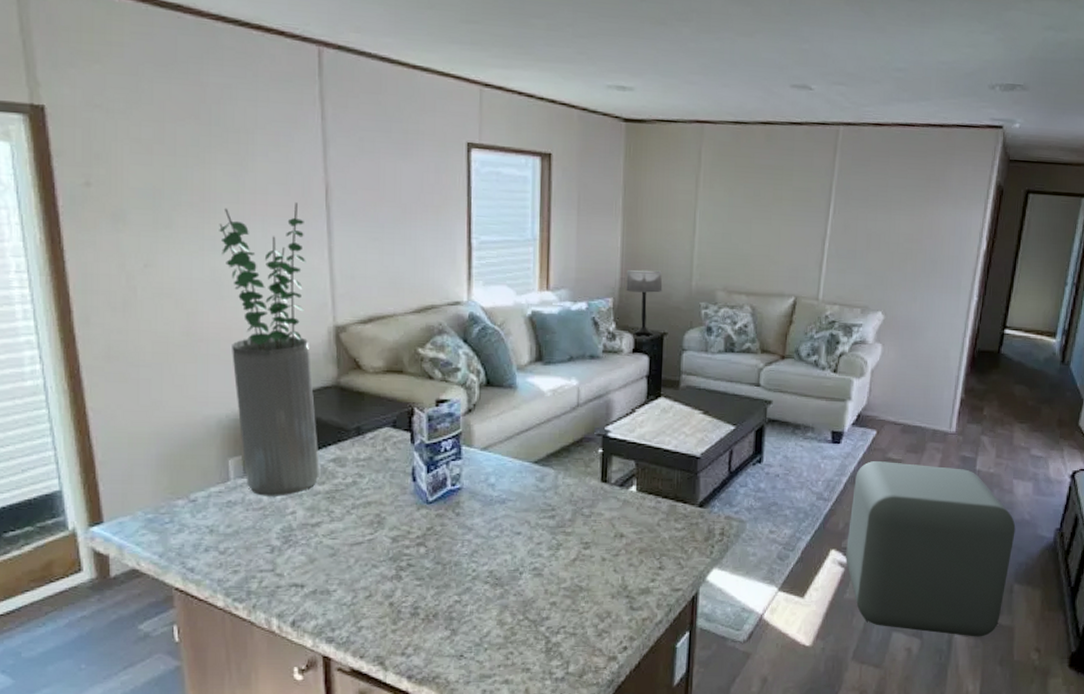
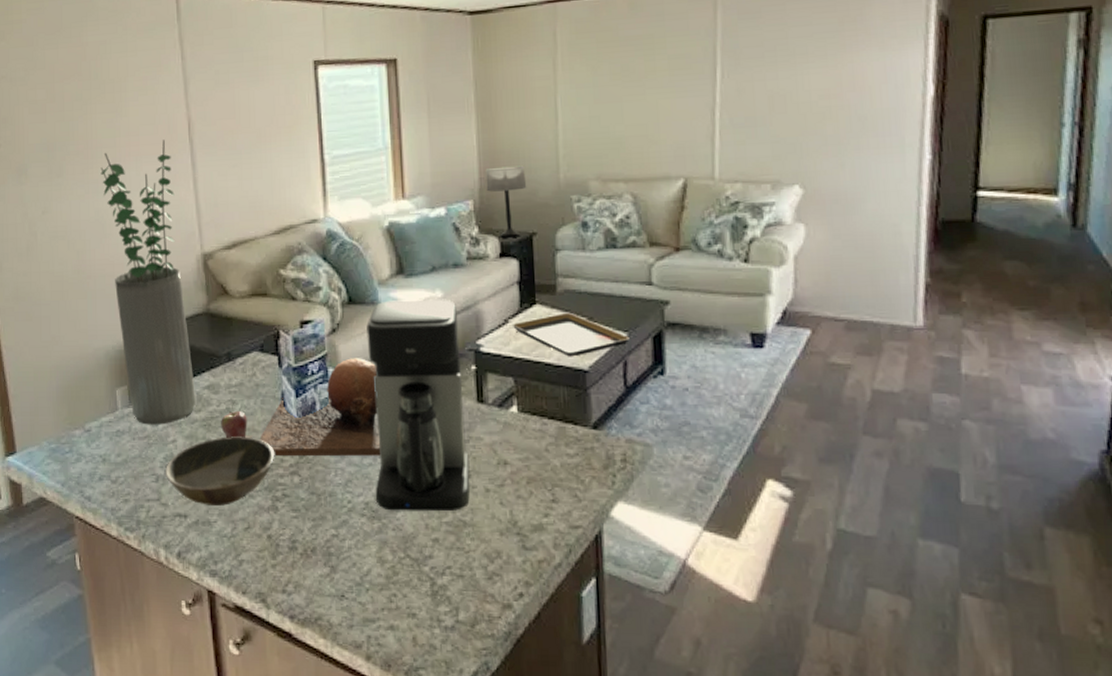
bowl: none [281,509,401,575] -> present [164,437,274,506]
fruit: none [346,473,375,511] -> present [221,400,247,438]
chopping board: none [386,437,509,529] -> present [259,358,381,457]
coffee maker: none [499,385,590,579] -> present [366,299,470,512]
decorative tray: none [639,405,737,445] -> present [513,312,630,357]
cube: present [846,461,1016,637] -> none [787,367,1036,600]

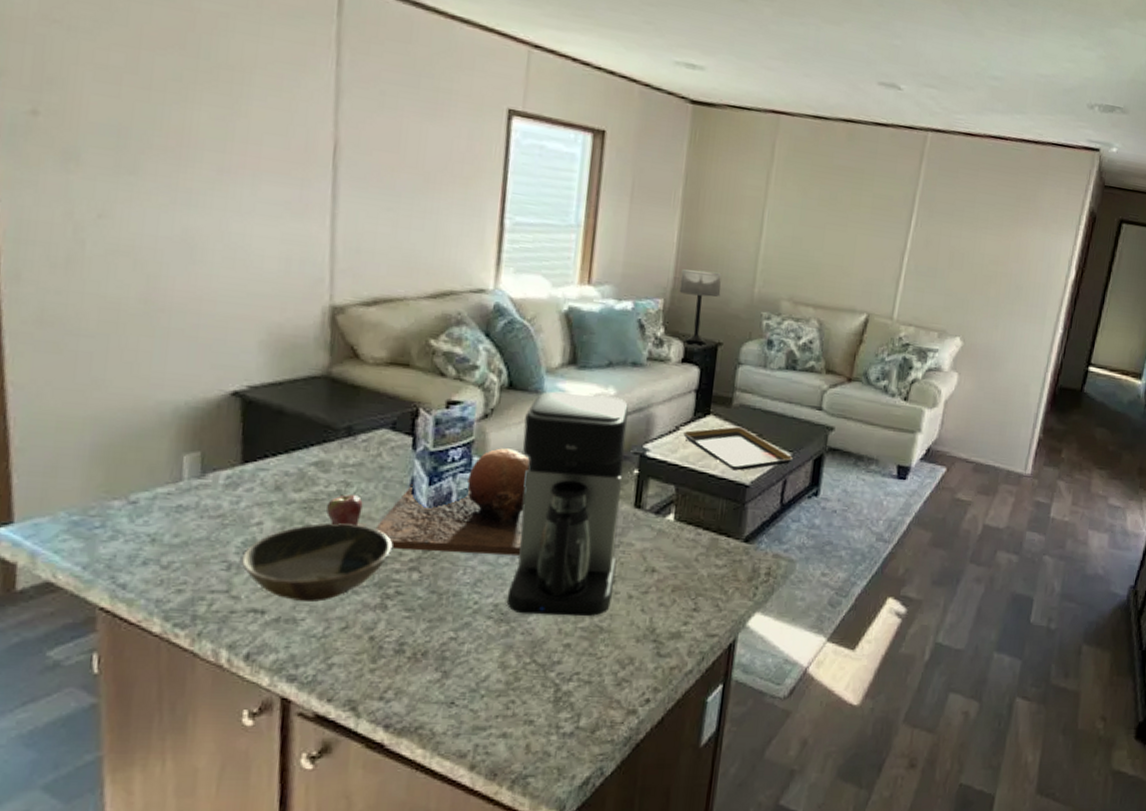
vase: present [100,139,197,425] -> none [197,156,304,503]

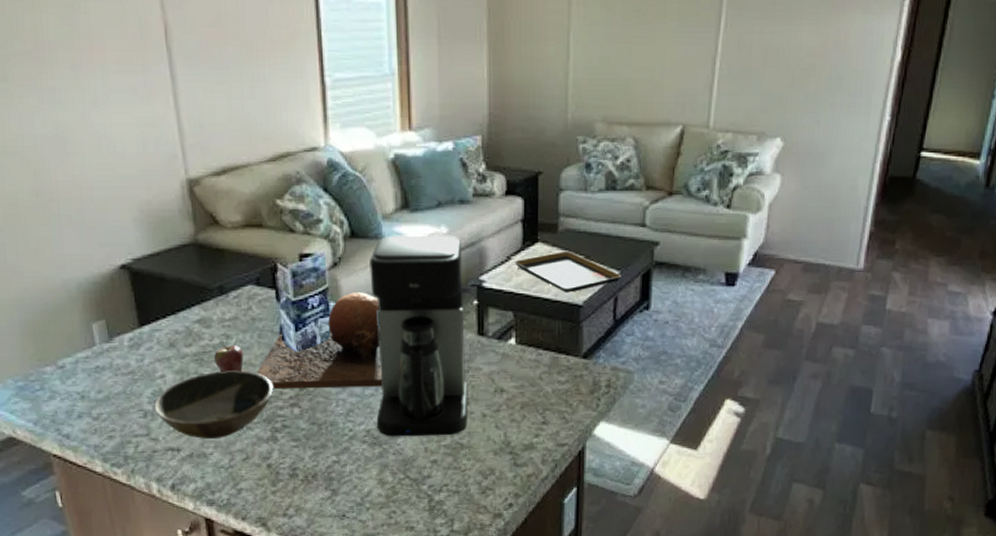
table lamp: present [679,268,722,345] -> none [495,102,535,176]

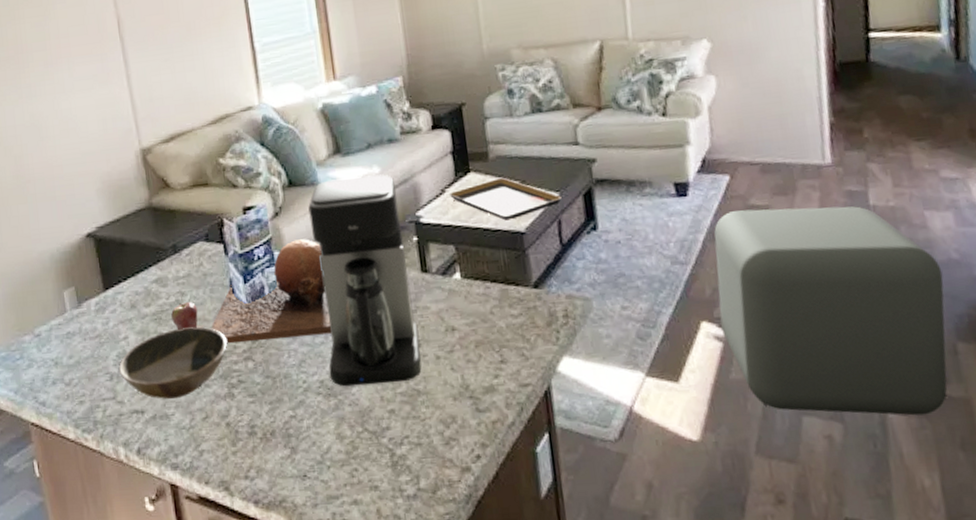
cube: none [742,304,930,487] -> present [714,206,947,416]

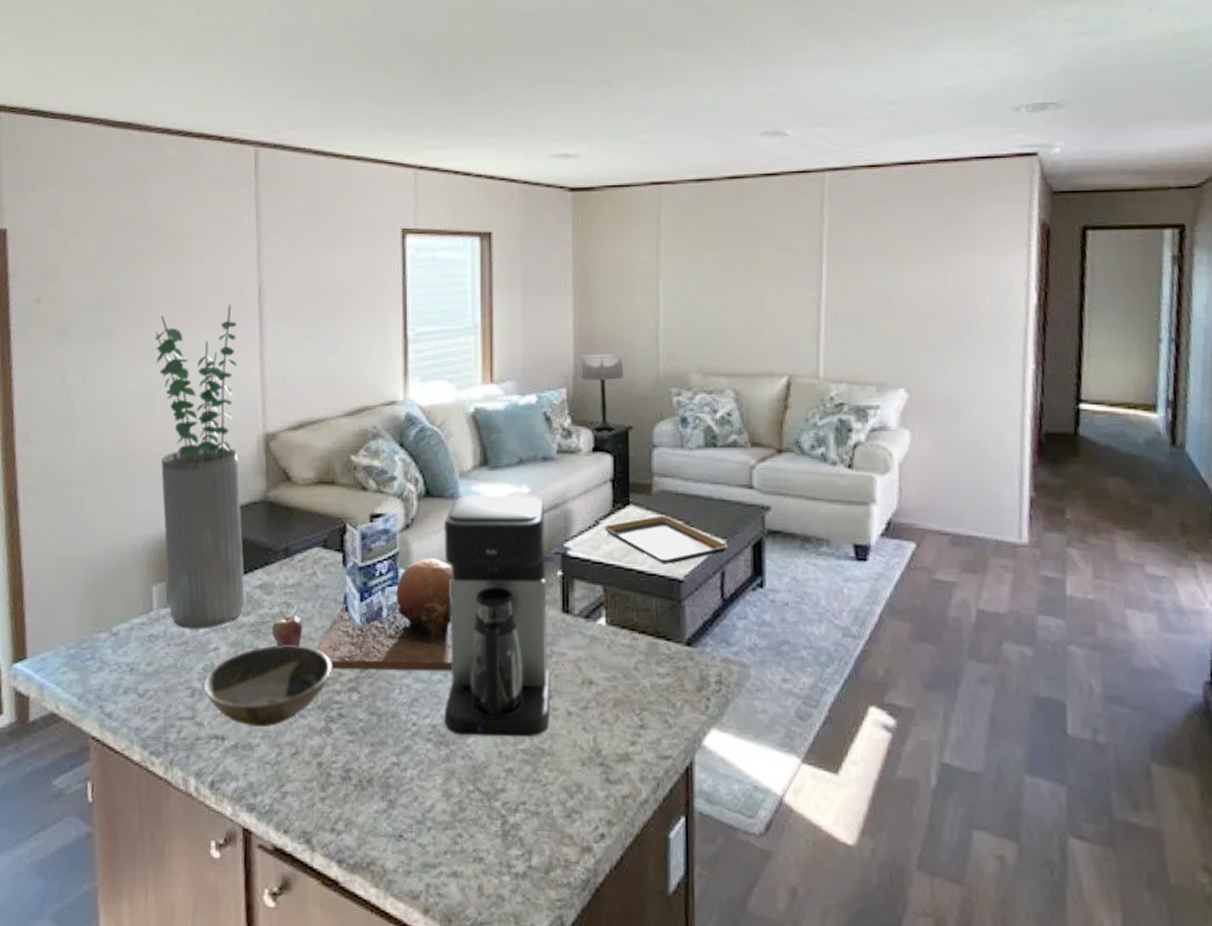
vase: none [32,39,146,324] -> present [155,304,246,629]
table lamp: none [412,39,453,111] -> present [581,354,624,431]
cube: present [714,206,947,416] -> none [891,584,1141,844]

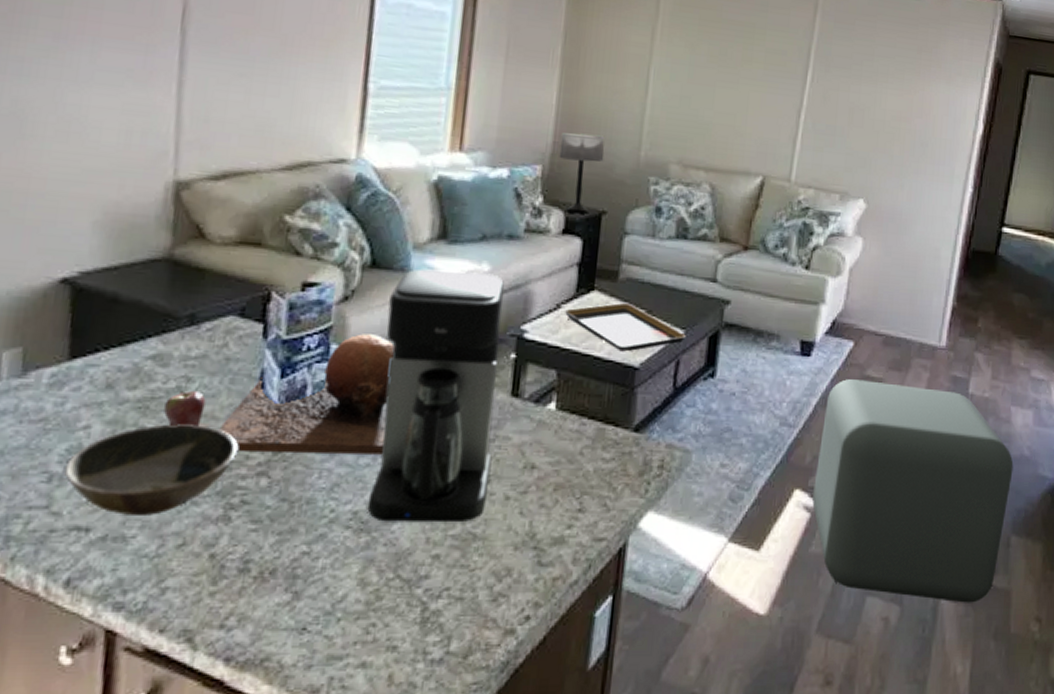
vase: present [155,304,246,629] -> none [24,22,149,404]
cube: none [891,584,1141,844] -> present [812,379,1014,603]

